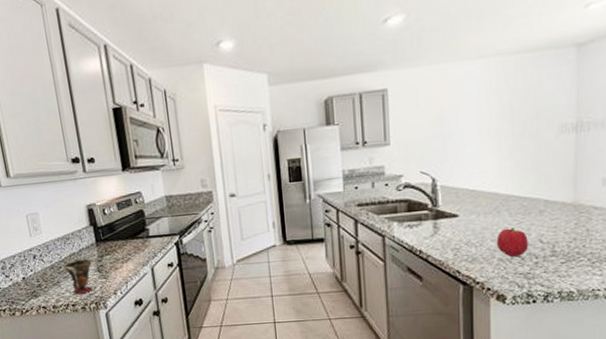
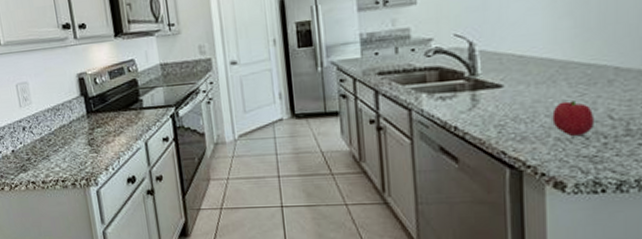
cup: present [62,259,93,295] -> none [52,131,83,170]

